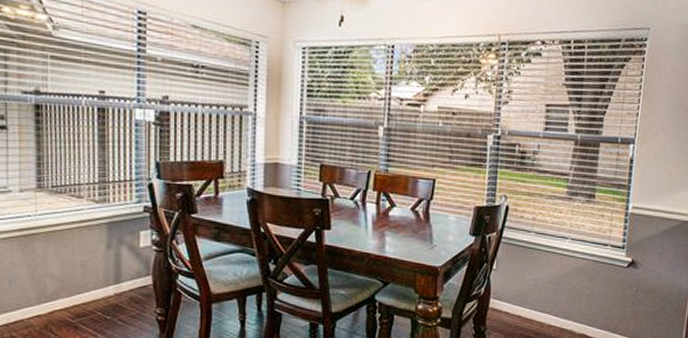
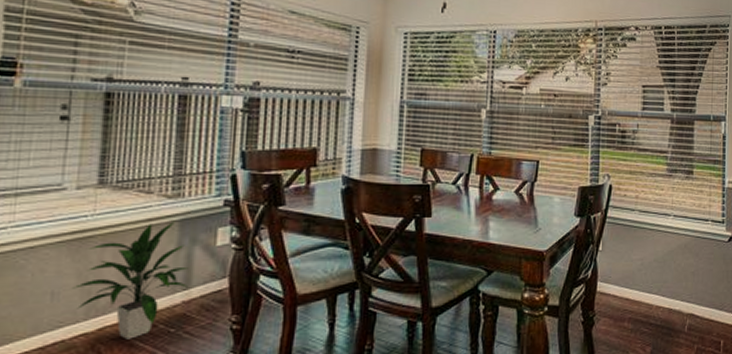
indoor plant: none [24,223,118,323] -> present [71,220,189,340]

